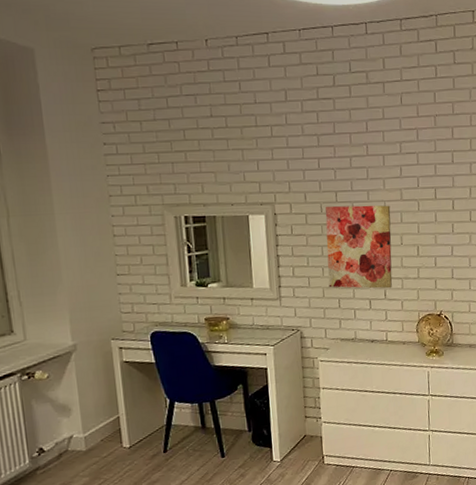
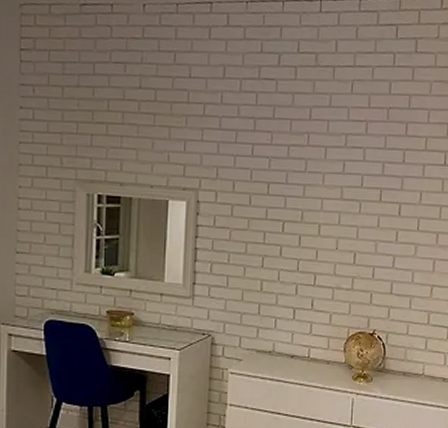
wall art: present [325,205,393,289] -> none [249,198,328,298]

